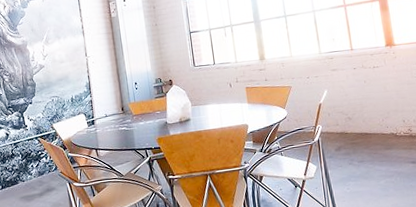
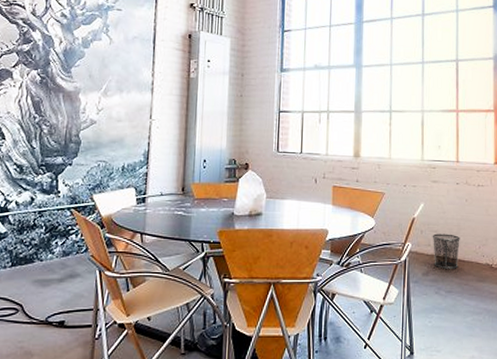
waste bin: none [339,112,366,143] -> present [432,233,460,269]

